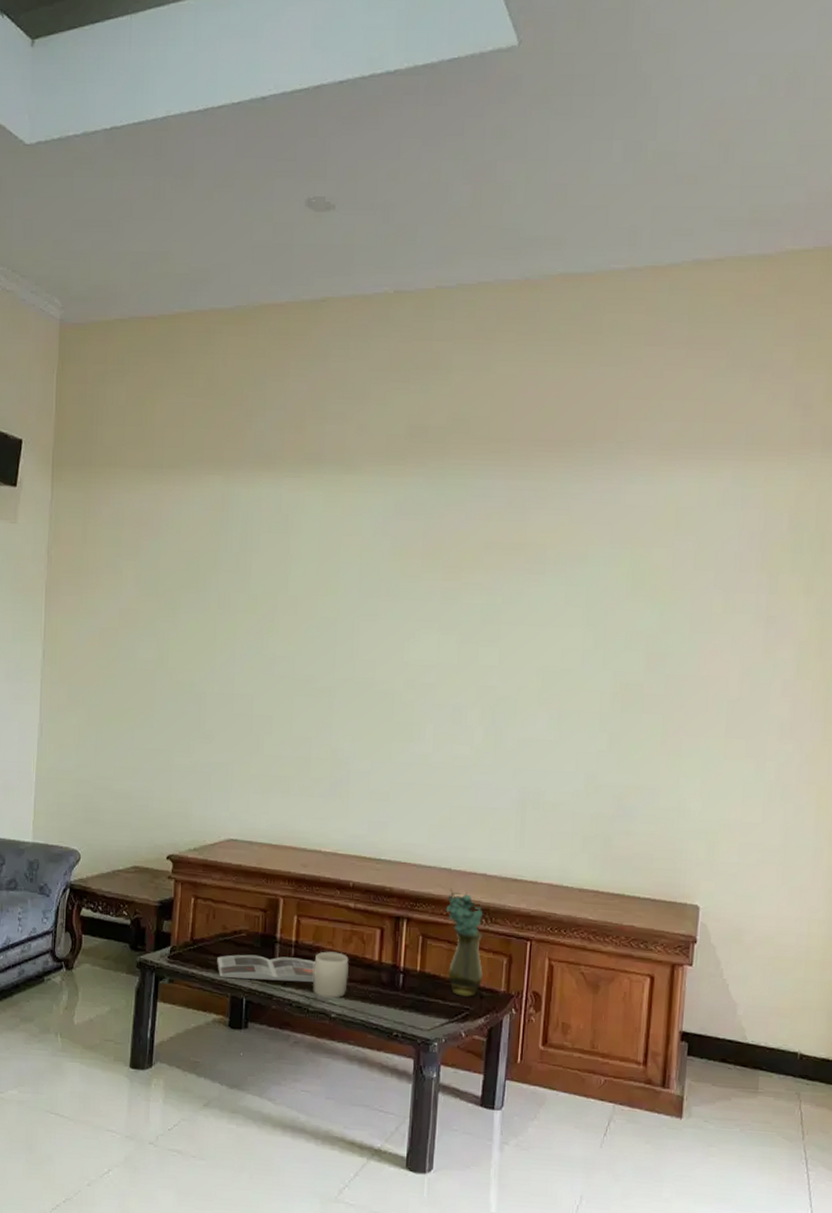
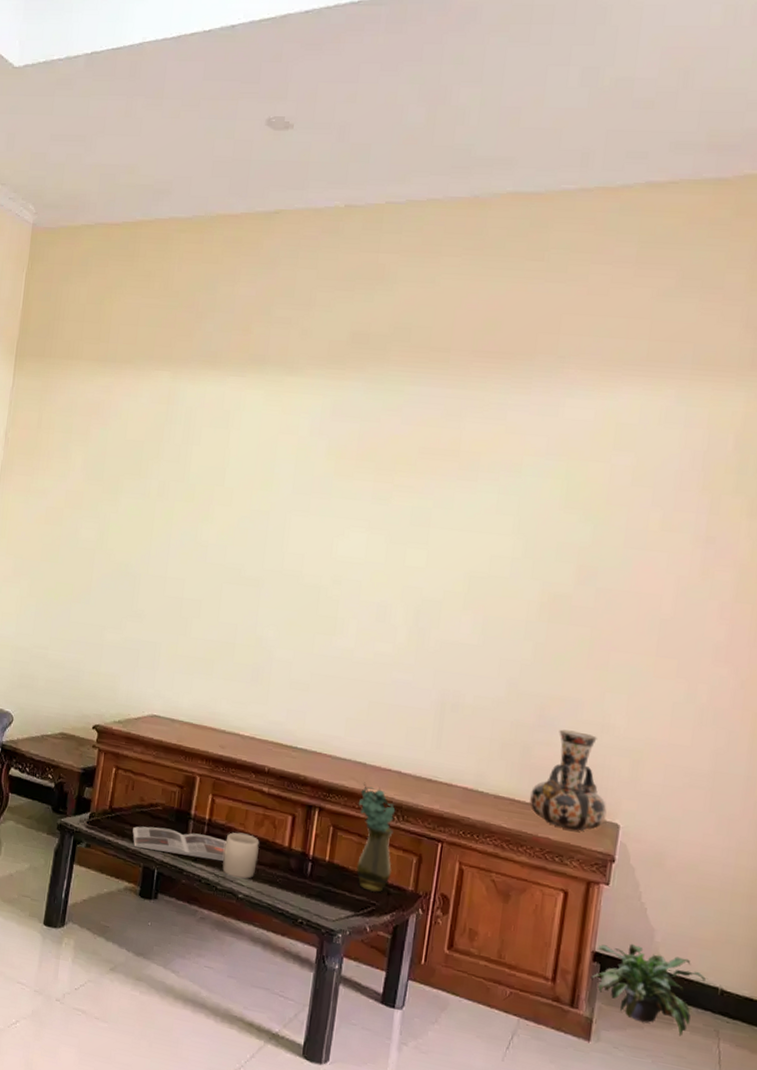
vase: none [612,817,687,916] -> present [529,729,607,831]
potted plant: none [681,1019,785,1103] -> present [592,943,705,1037]

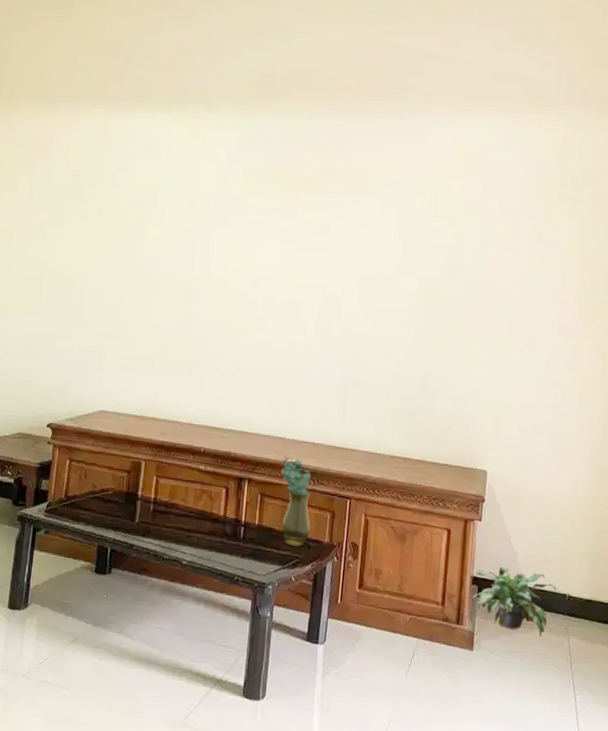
magazine: present [132,826,227,861] -> none [87,509,170,534]
mug: present [222,832,260,879] -> none [167,507,199,548]
vase: present [529,729,607,831] -> none [417,397,477,479]

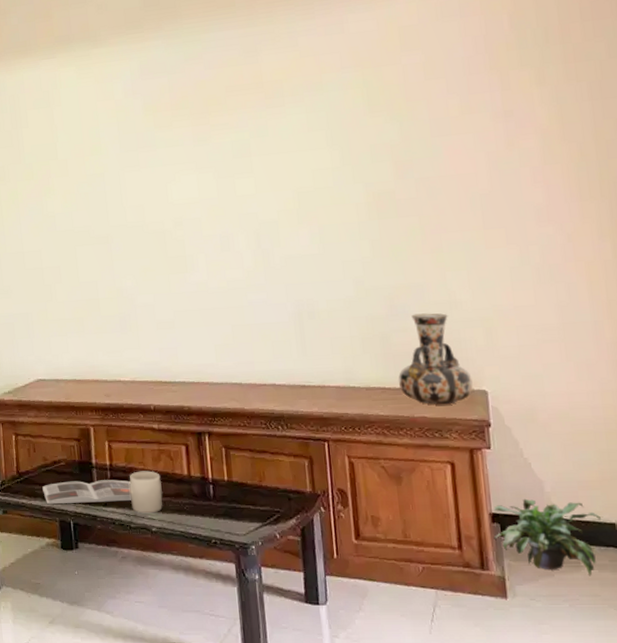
magazine: none [87,509,170,534] -> present [42,479,132,505]
mug: none [167,507,199,548] -> present [129,471,163,514]
vase: present [280,454,312,548] -> none [242,400,289,501]
vase: none [417,397,477,479] -> present [398,313,473,405]

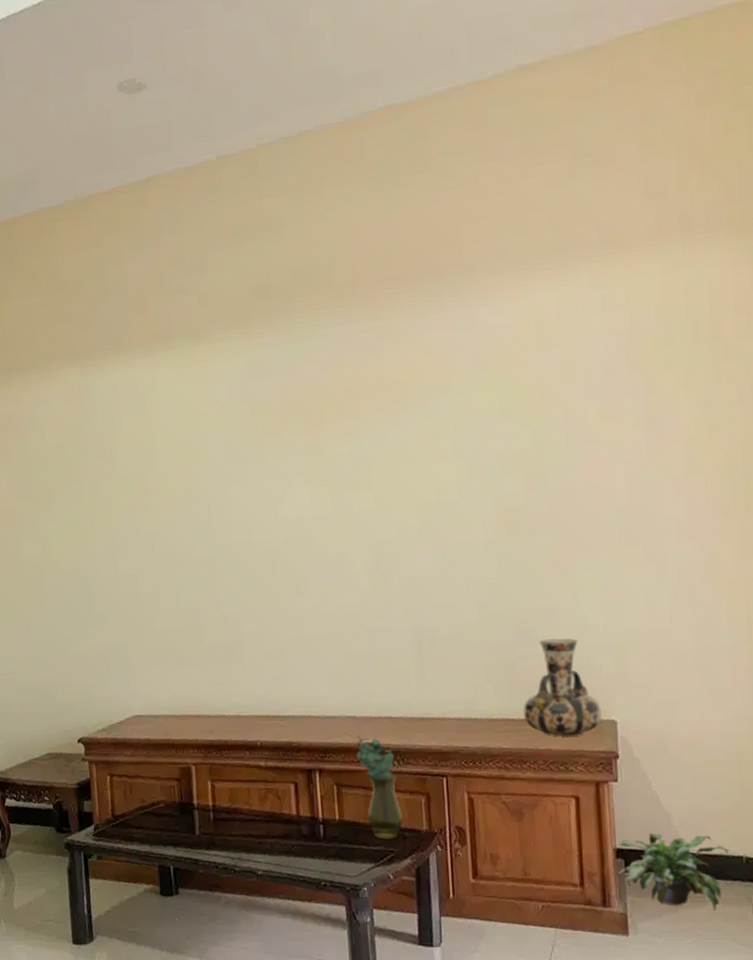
magazine: present [42,479,132,505] -> none [140,821,237,849]
mug: present [129,471,163,514] -> none [233,811,270,856]
vase: none [242,400,289,501] -> present [356,735,404,840]

